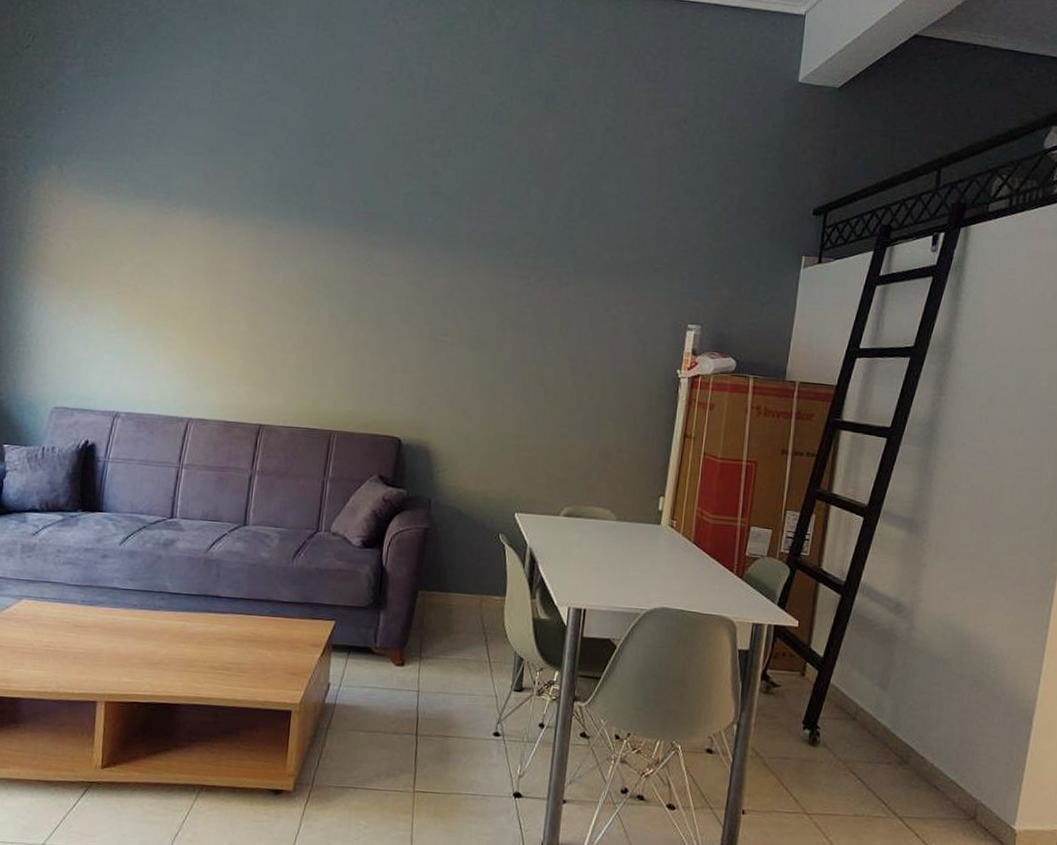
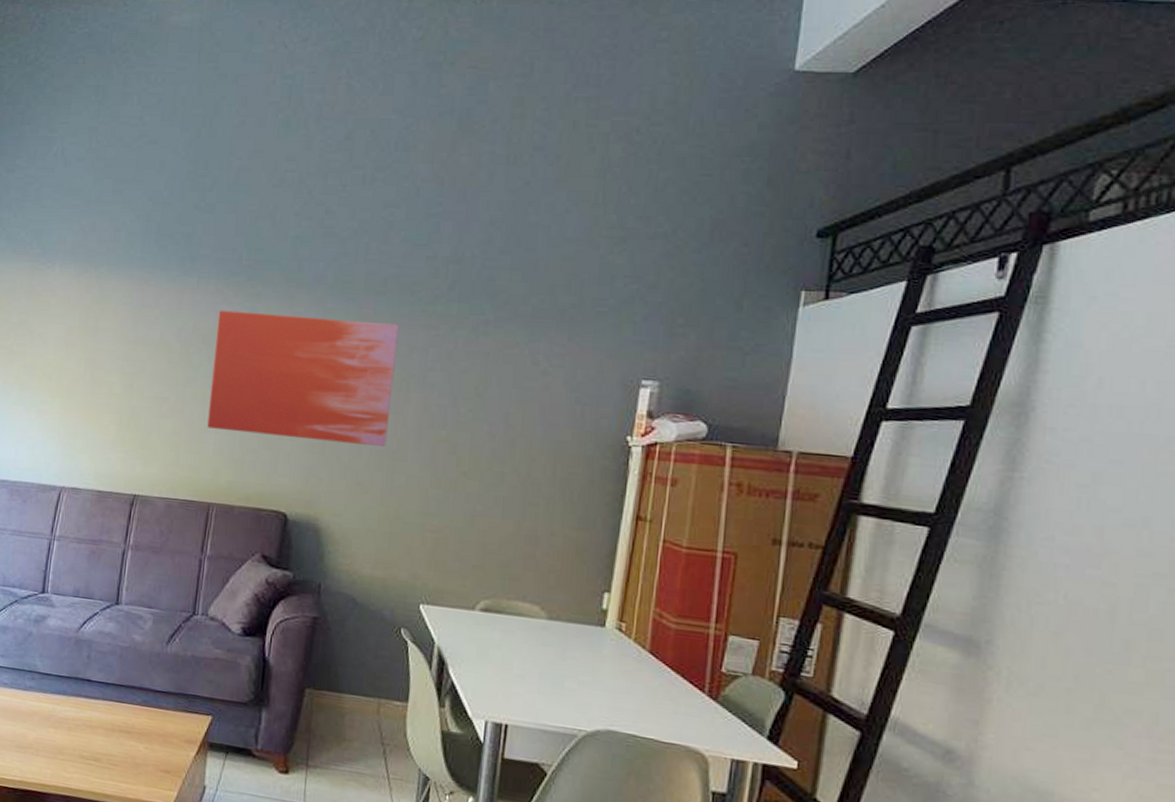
wall art: none [328,256,497,380] -> present [207,310,400,448]

